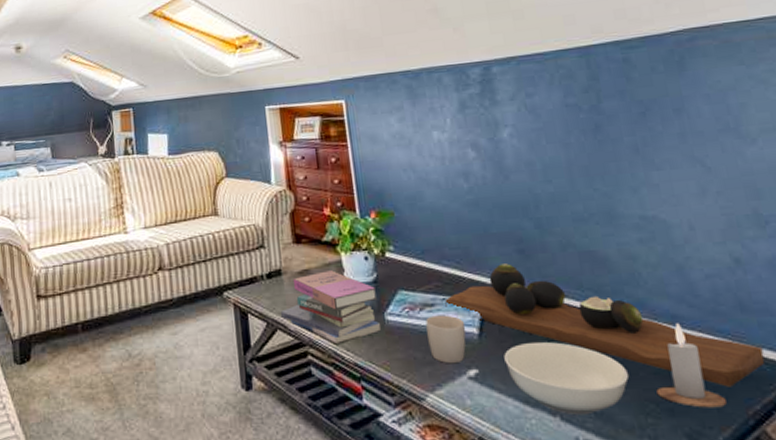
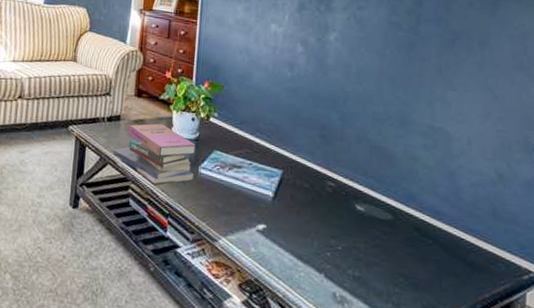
mug: present [425,315,467,364] -> none [230,175,264,218]
decorative tray: present [445,263,765,387] -> none [251,144,503,276]
bowl: present [504,342,630,415] -> none [289,211,389,277]
candle: present [656,323,727,408] -> none [408,217,463,291]

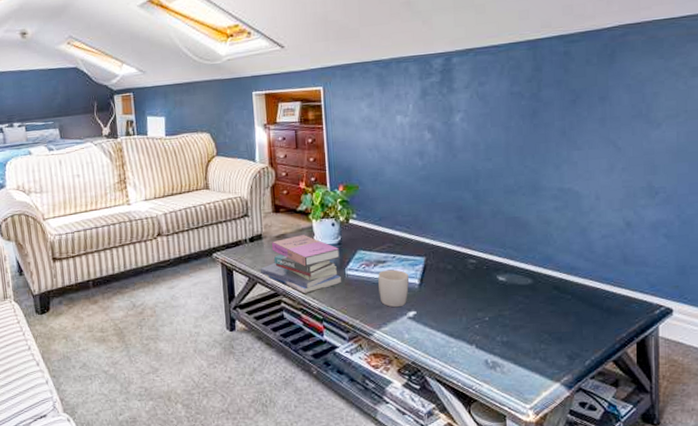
mug: none [230,175,264,218] -> present [378,269,410,308]

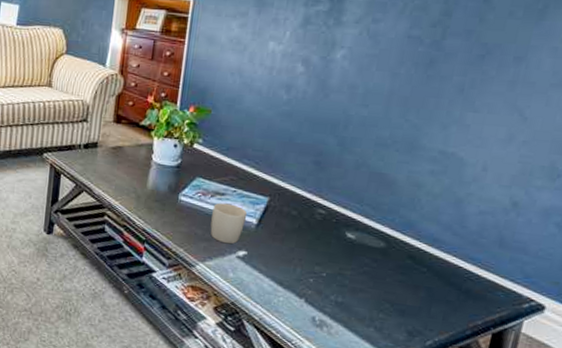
books: present [260,235,341,295] -> none [88,150,177,213]

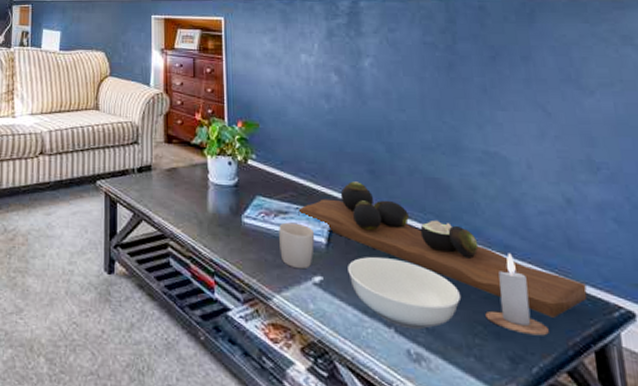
decorative tray: none [234,170,505,303] -> present [298,181,588,318]
bowl: none [272,238,377,302] -> present [348,257,462,330]
candle: none [395,246,454,317] -> present [485,253,549,336]

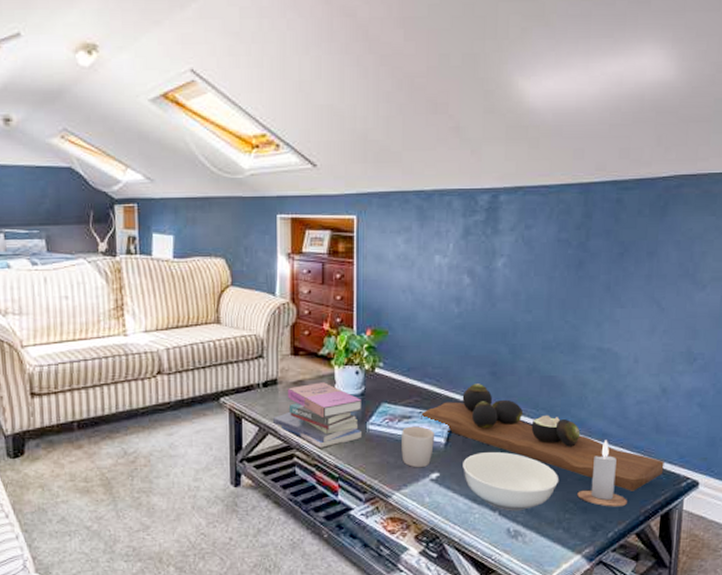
books: none [146,171,237,241] -> present [272,382,362,449]

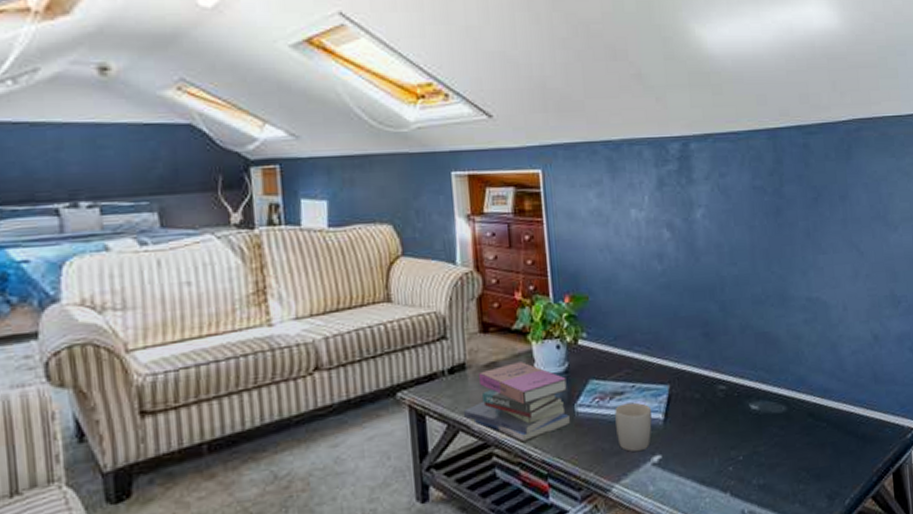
decorative tray: present [421,384,664,491] -> none [634,347,888,451]
bowl: present [463,452,560,511] -> none [685,422,788,489]
candle: present [577,440,627,507] -> none [808,396,858,471]

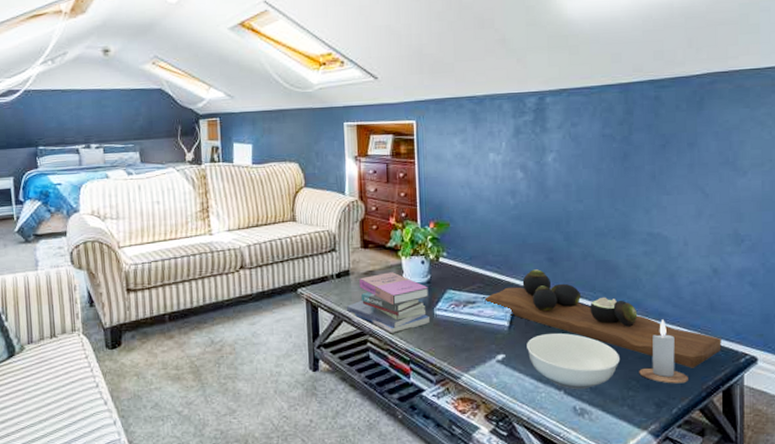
mug: present [615,402,652,452] -> none [467,310,499,350]
decorative tray: none [634,347,888,451] -> present [484,269,722,368]
bowl: none [685,422,788,489] -> present [527,333,621,390]
candle: none [808,396,858,471] -> present [639,319,688,384]

